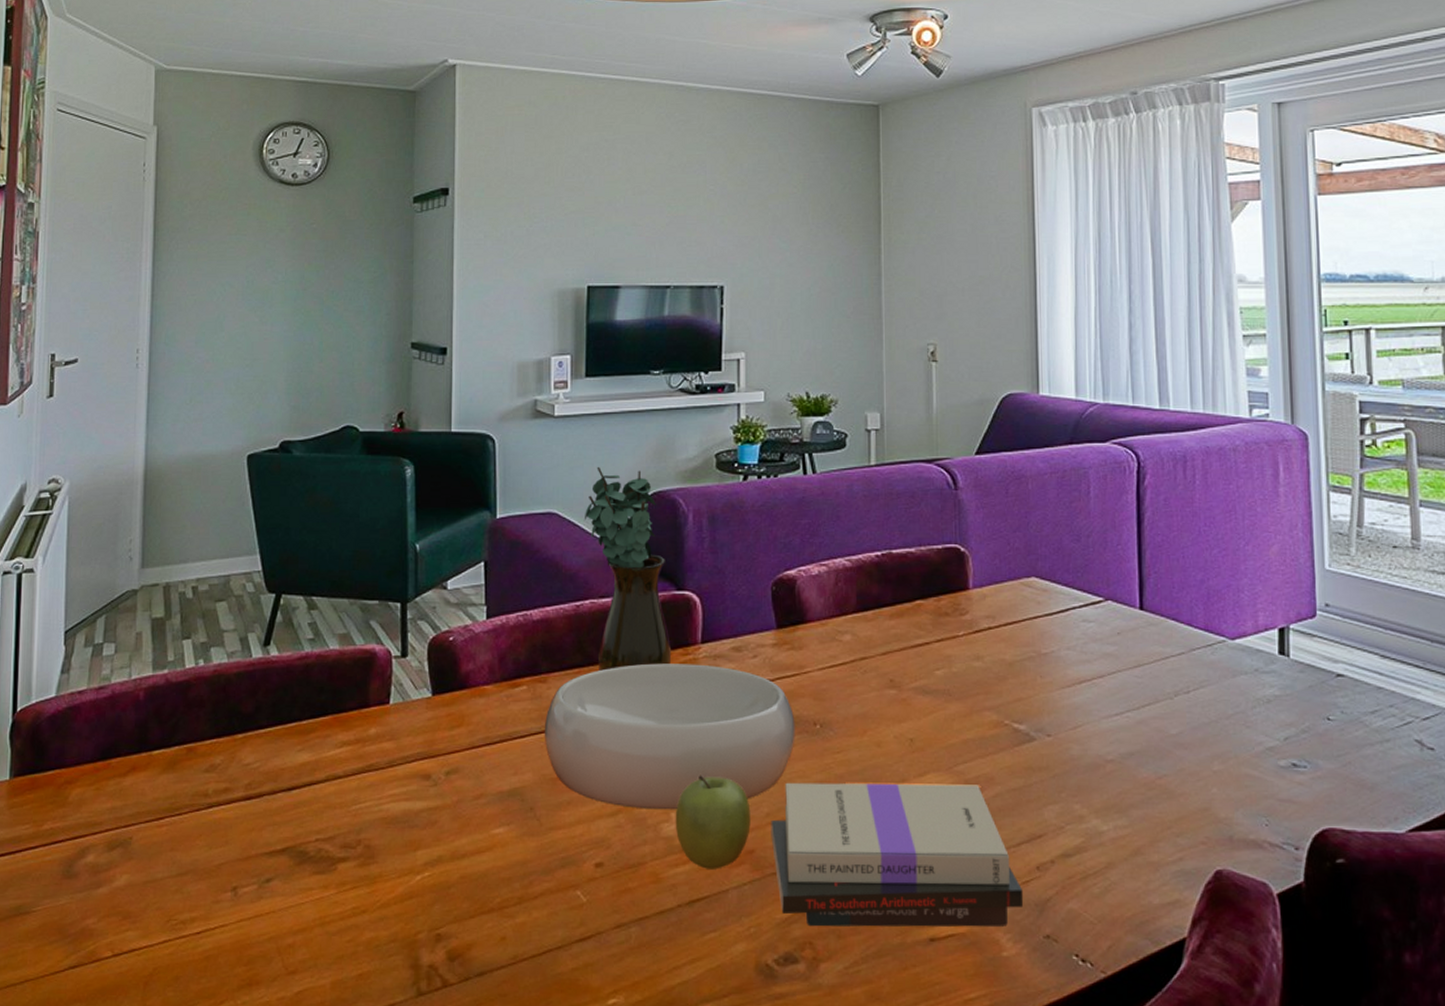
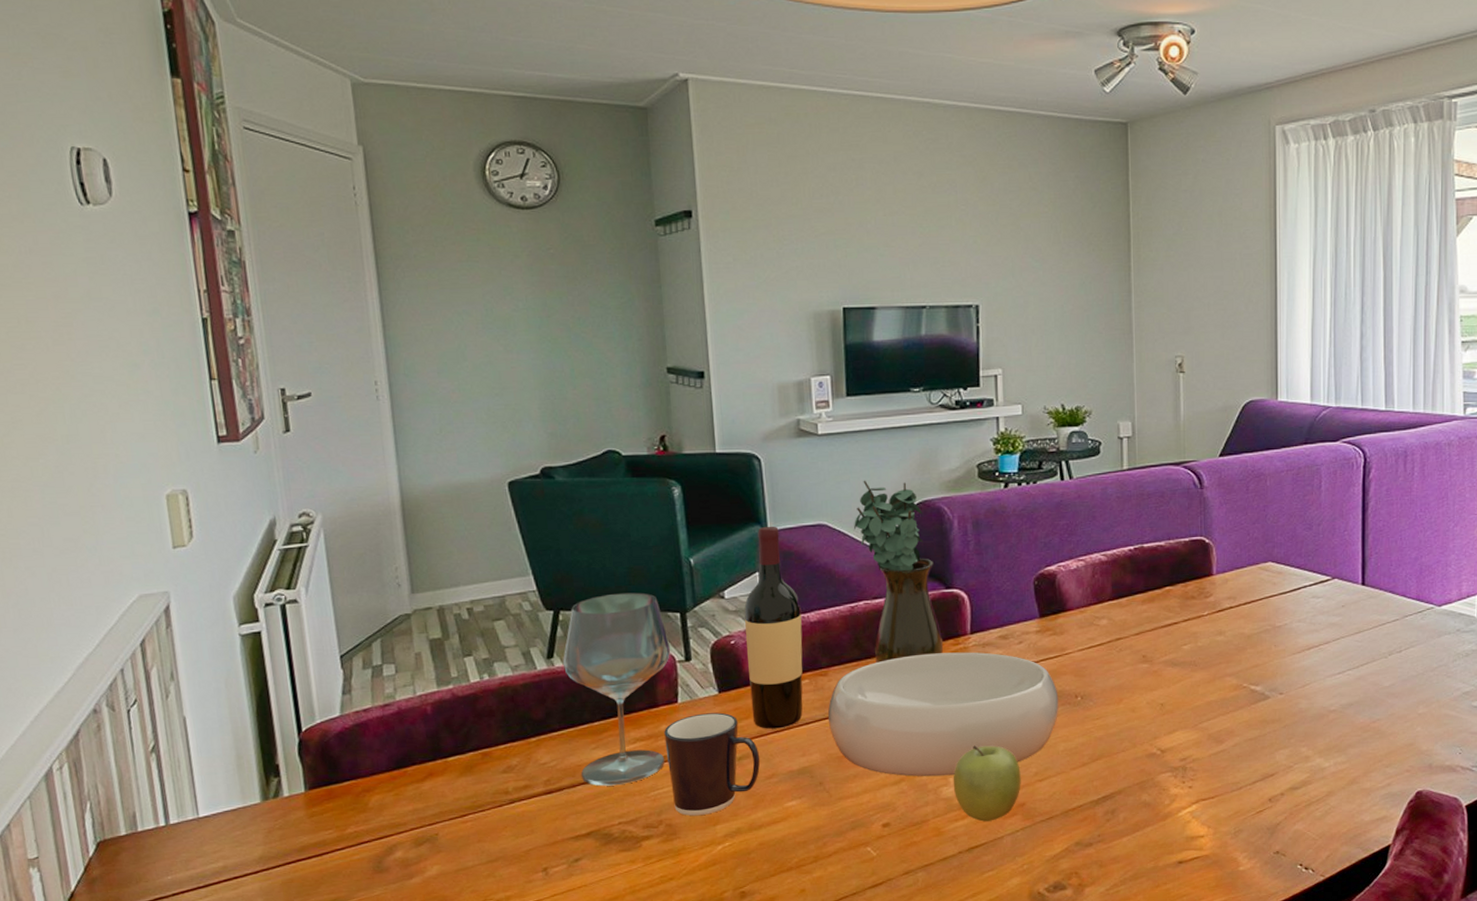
wine glass: none [278,578,388,795] -> present [562,592,671,786]
mug: none [372,718,470,838] -> present [664,712,761,816]
wine bottle: none [465,512,525,741] -> present [744,526,803,729]
books: present [771,782,1024,927] -> none [1039,737,1258,860]

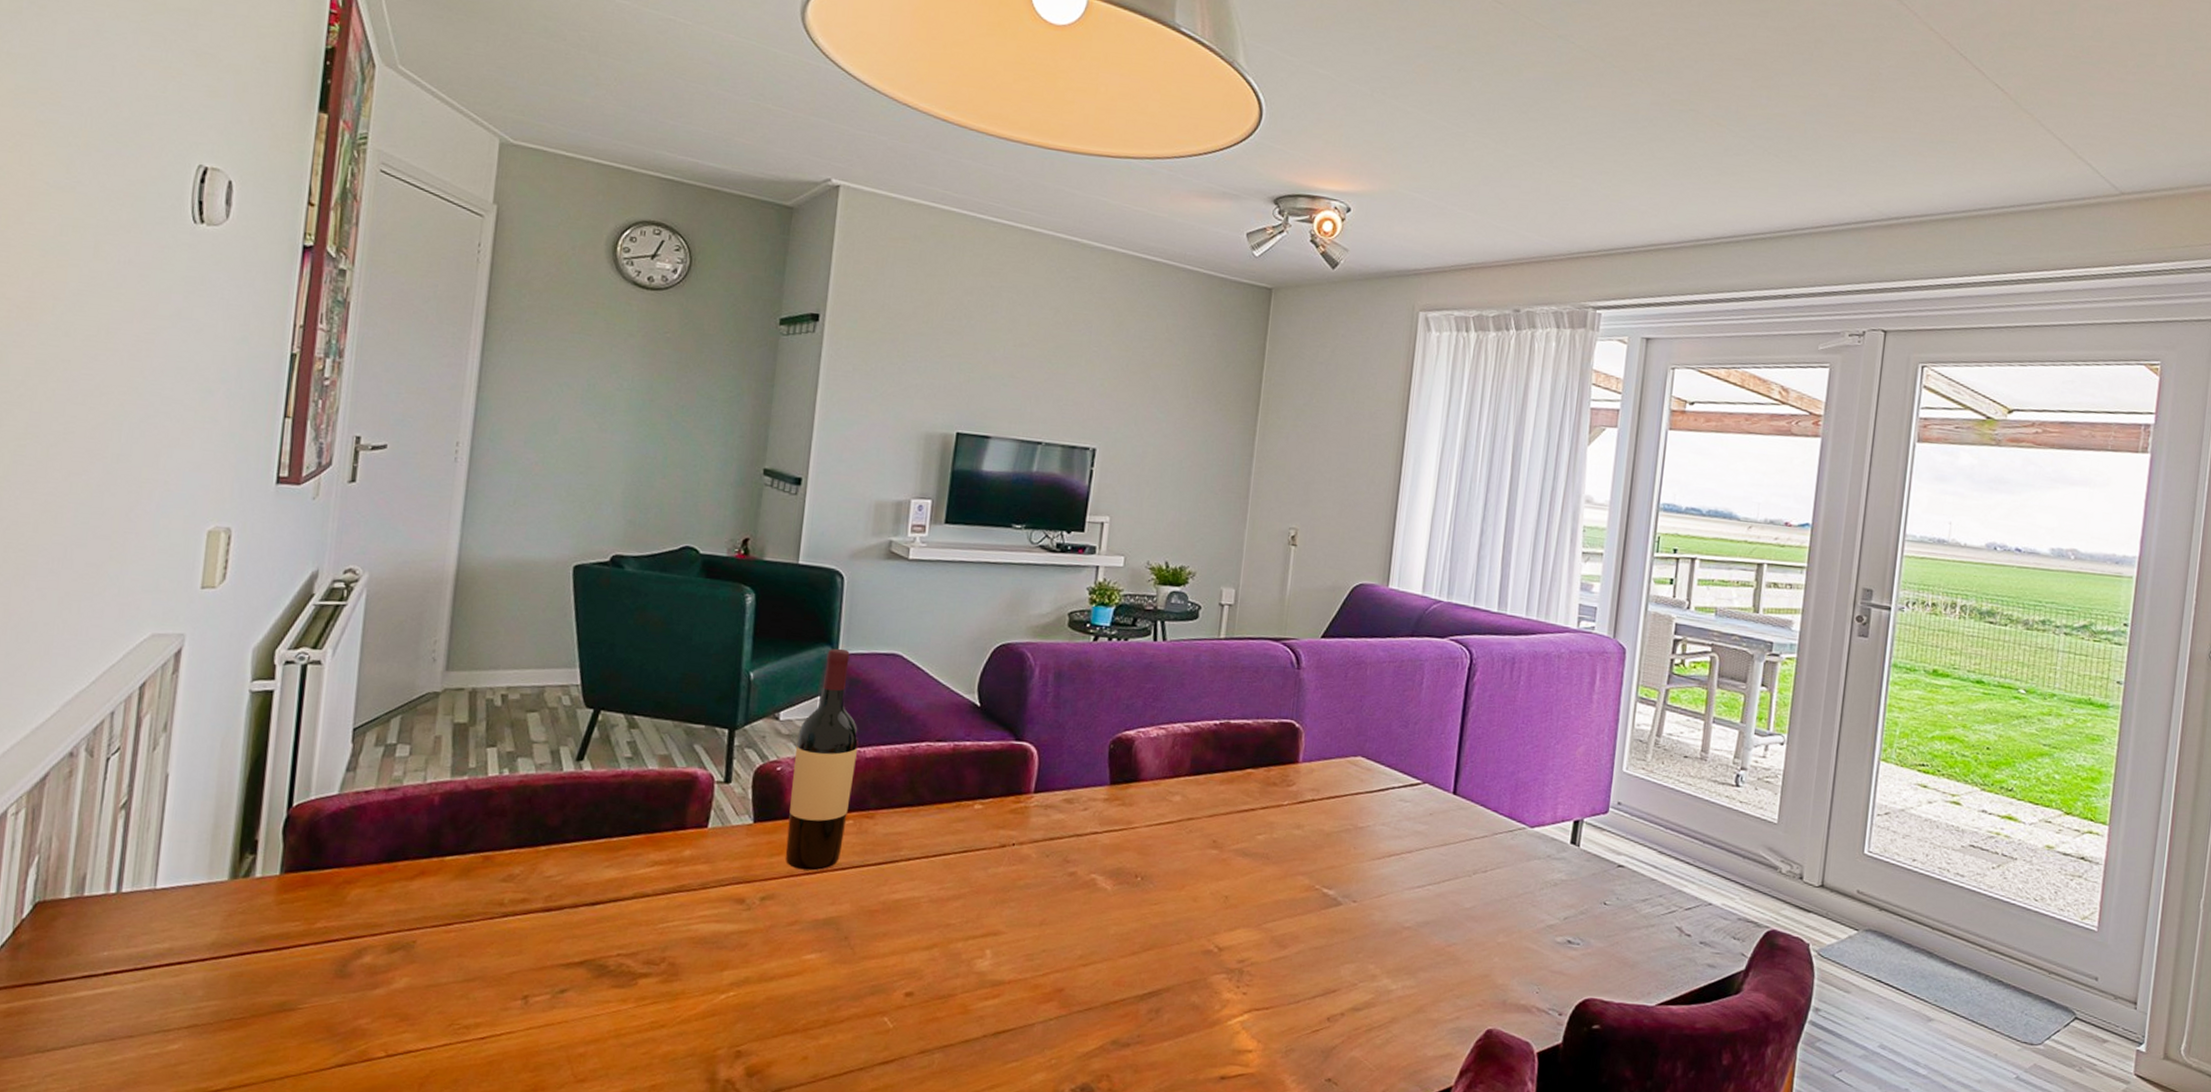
wine glass: present [562,592,671,786] -> none [586,699,712,912]
mug: present [664,712,761,816] -> none [681,843,786,958]
bowl: present [827,652,1059,777] -> none [865,808,1118,948]
vase: present [854,480,944,663] -> none [927,613,1007,812]
fruit: present [953,745,1021,822] -> none [988,916,1065,1005]

